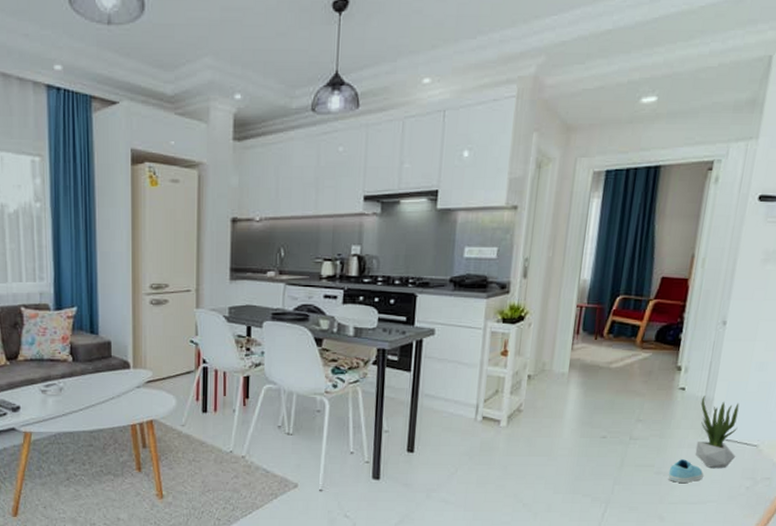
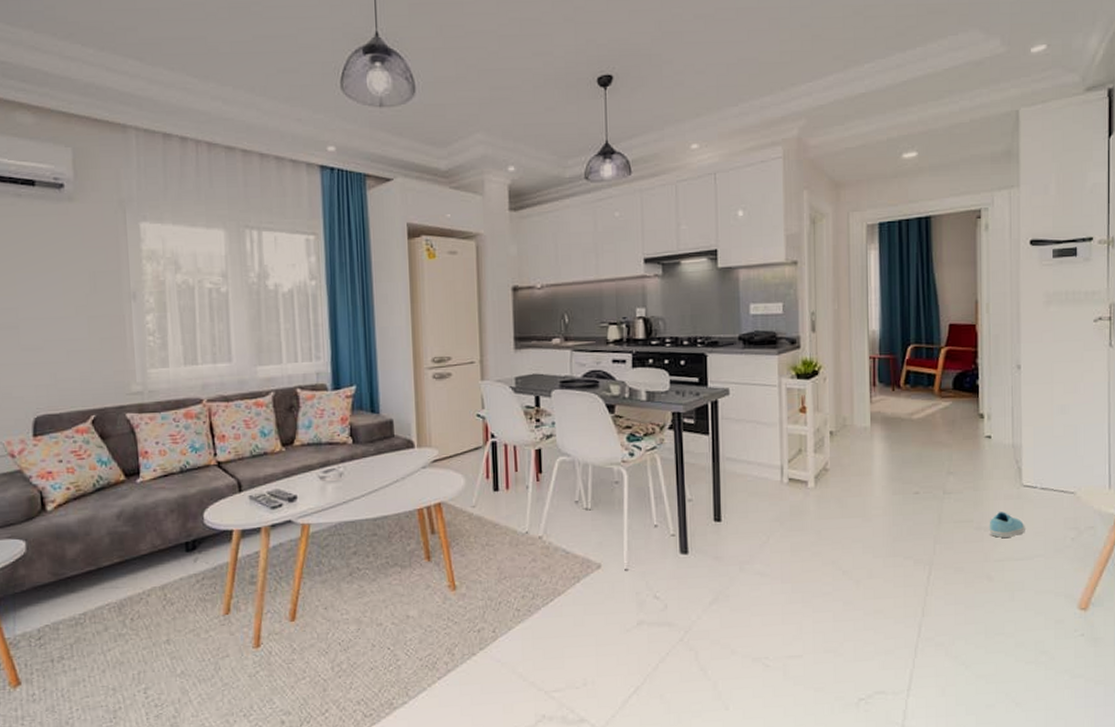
potted plant: present [695,396,740,469] -> none [1009,443,1055,520]

